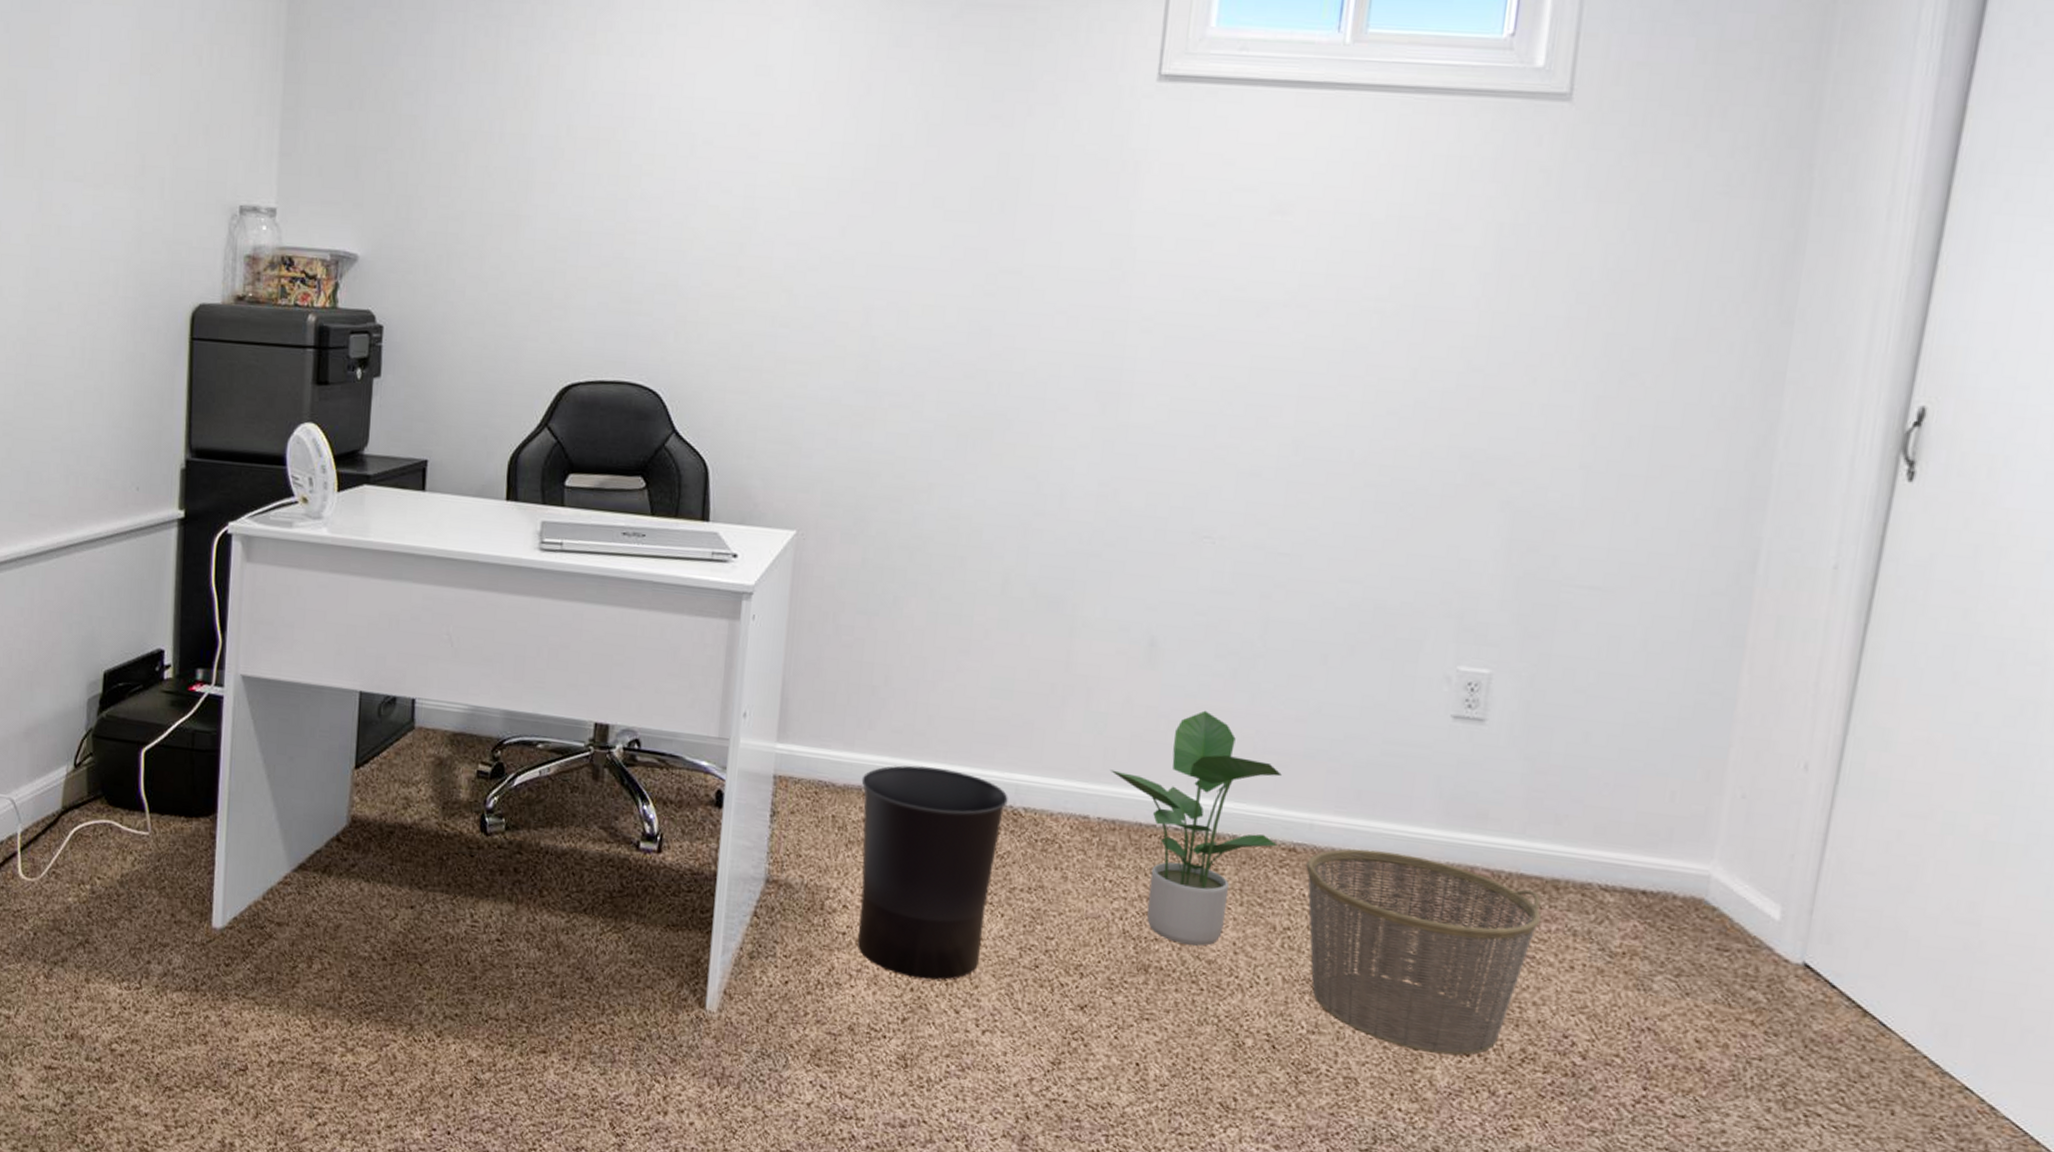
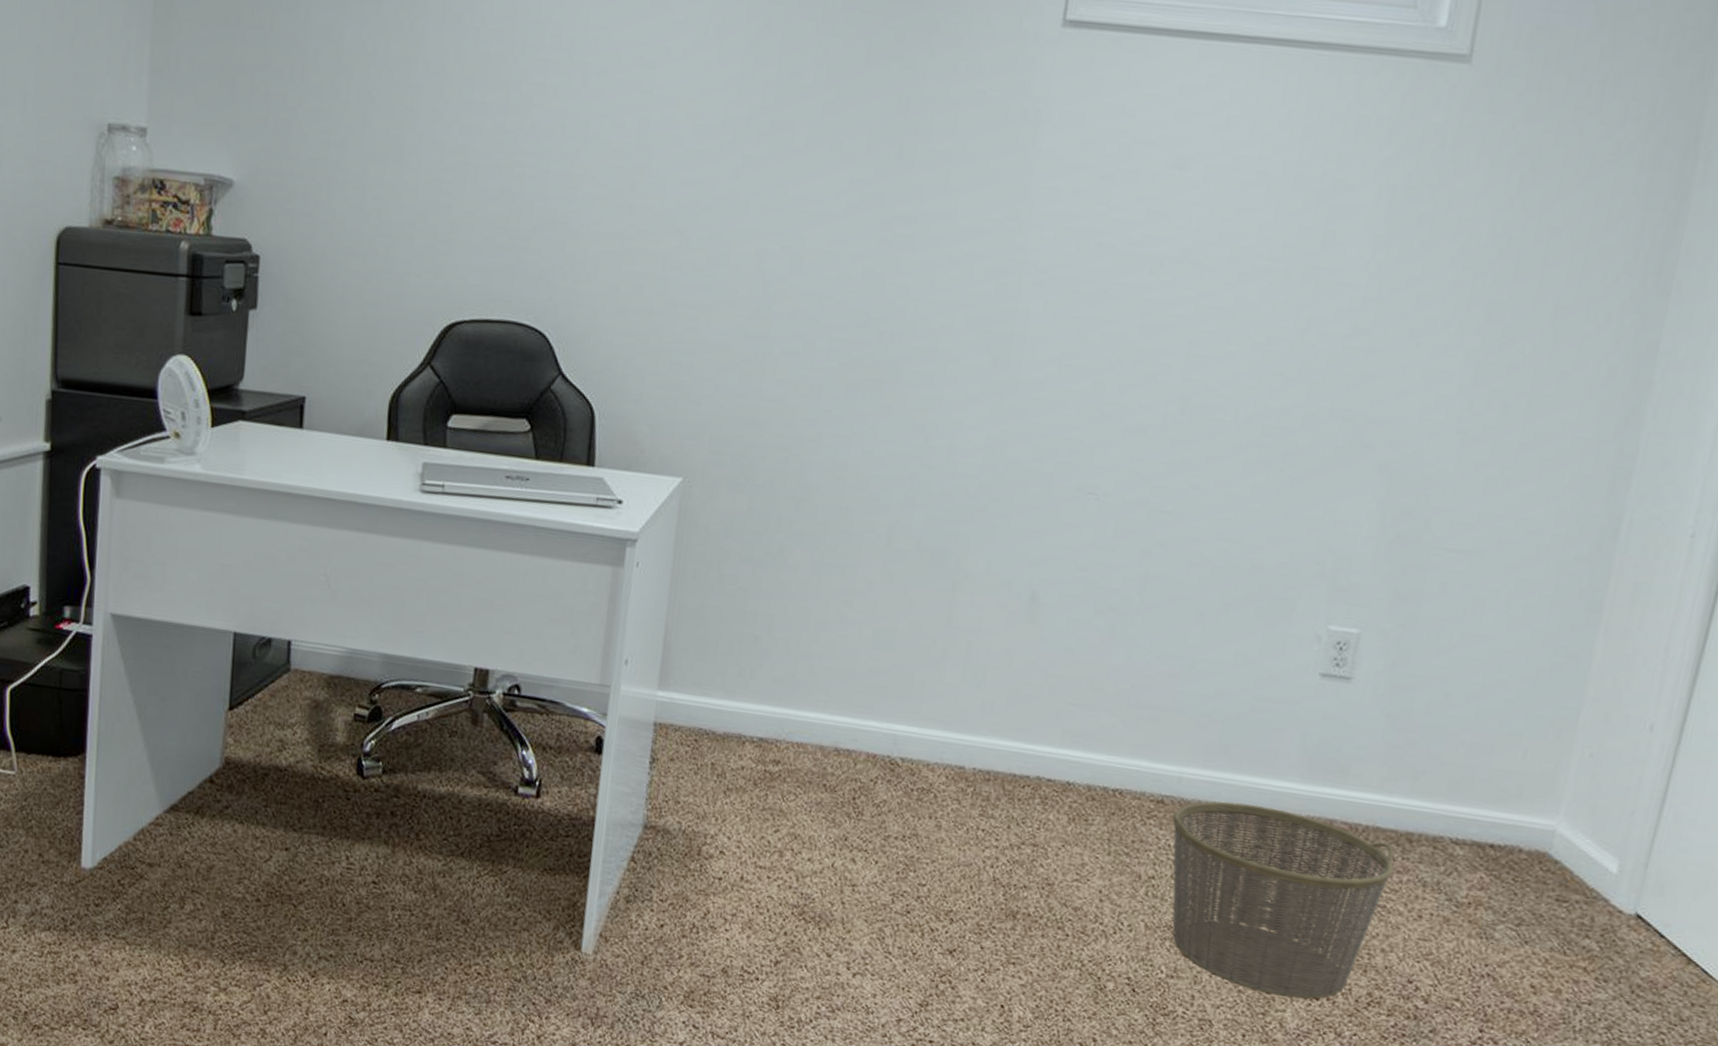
waste bin: present [858,765,1008,980] -> none [733,714,886,924]
potted plant: present [1109,710,1282,946] -> none [986,665,1154,894]

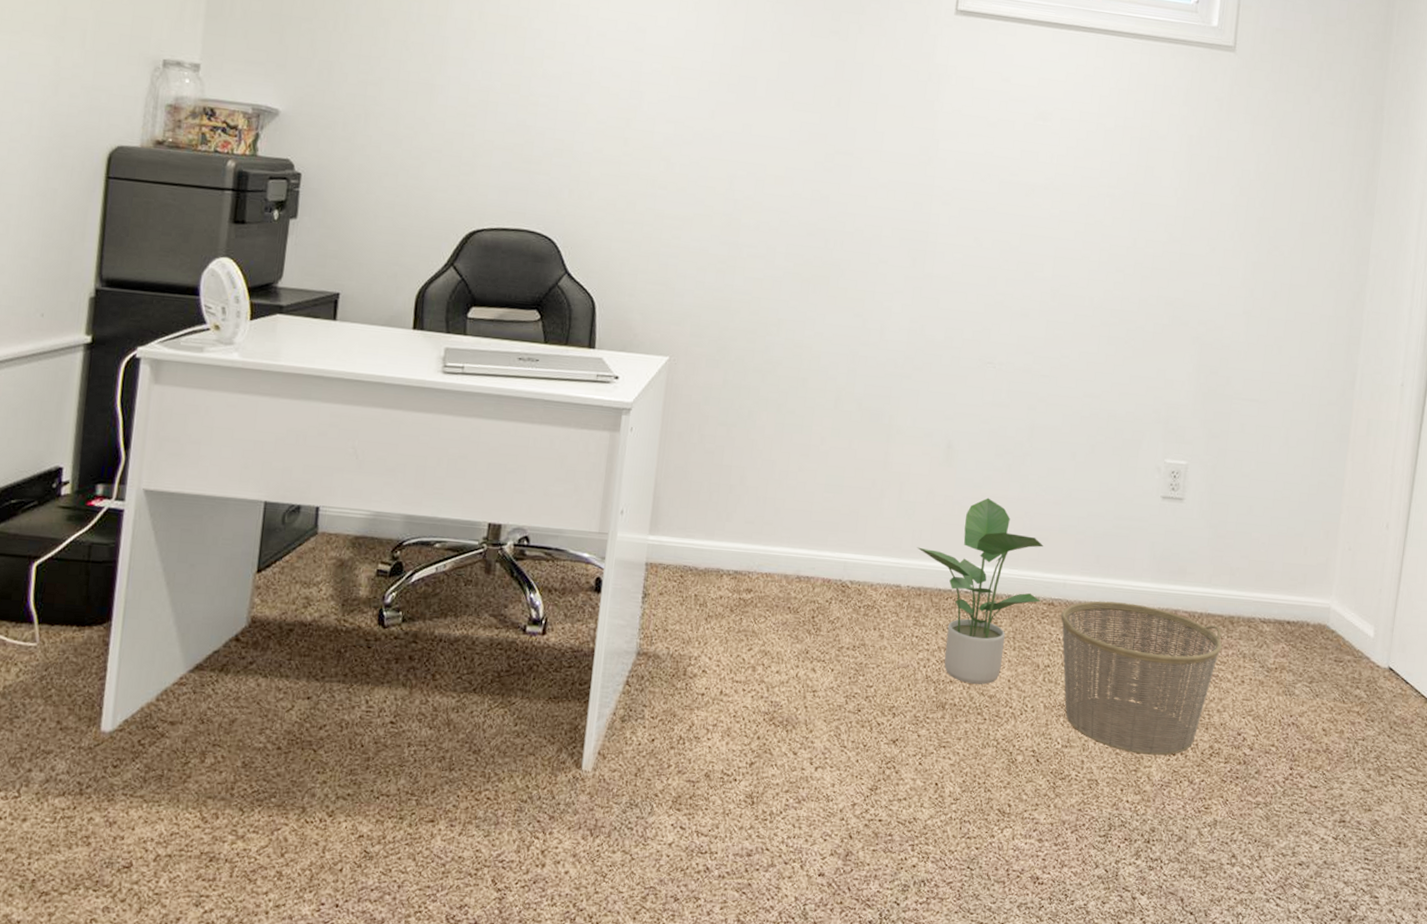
potted plant: none [986,665,1154,894] -> present [916,498,1043,685]

